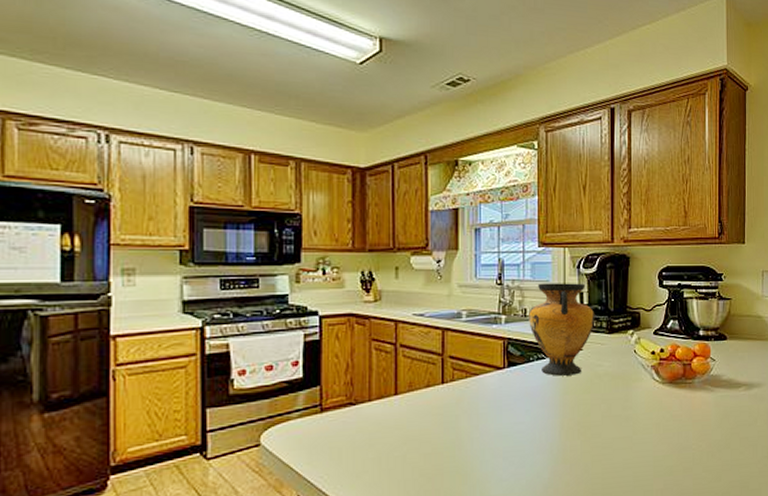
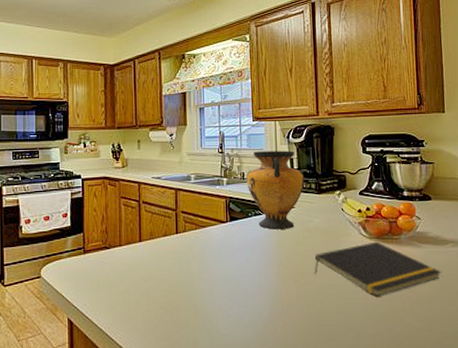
notepad: none [601,386,733,448] -> present [314,241,442,297]

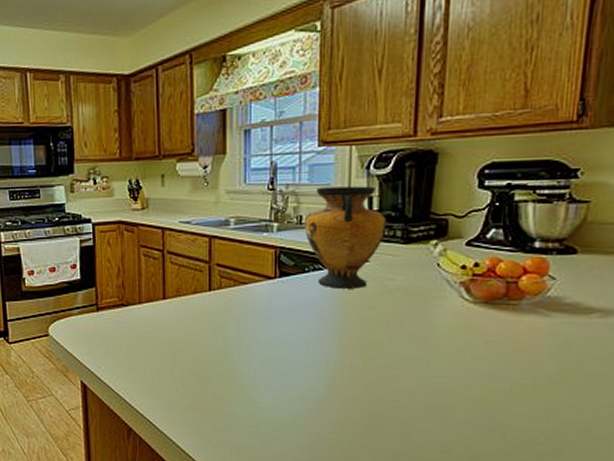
notepad: present [314,241,442,297] -> none [389,307,577,376]

